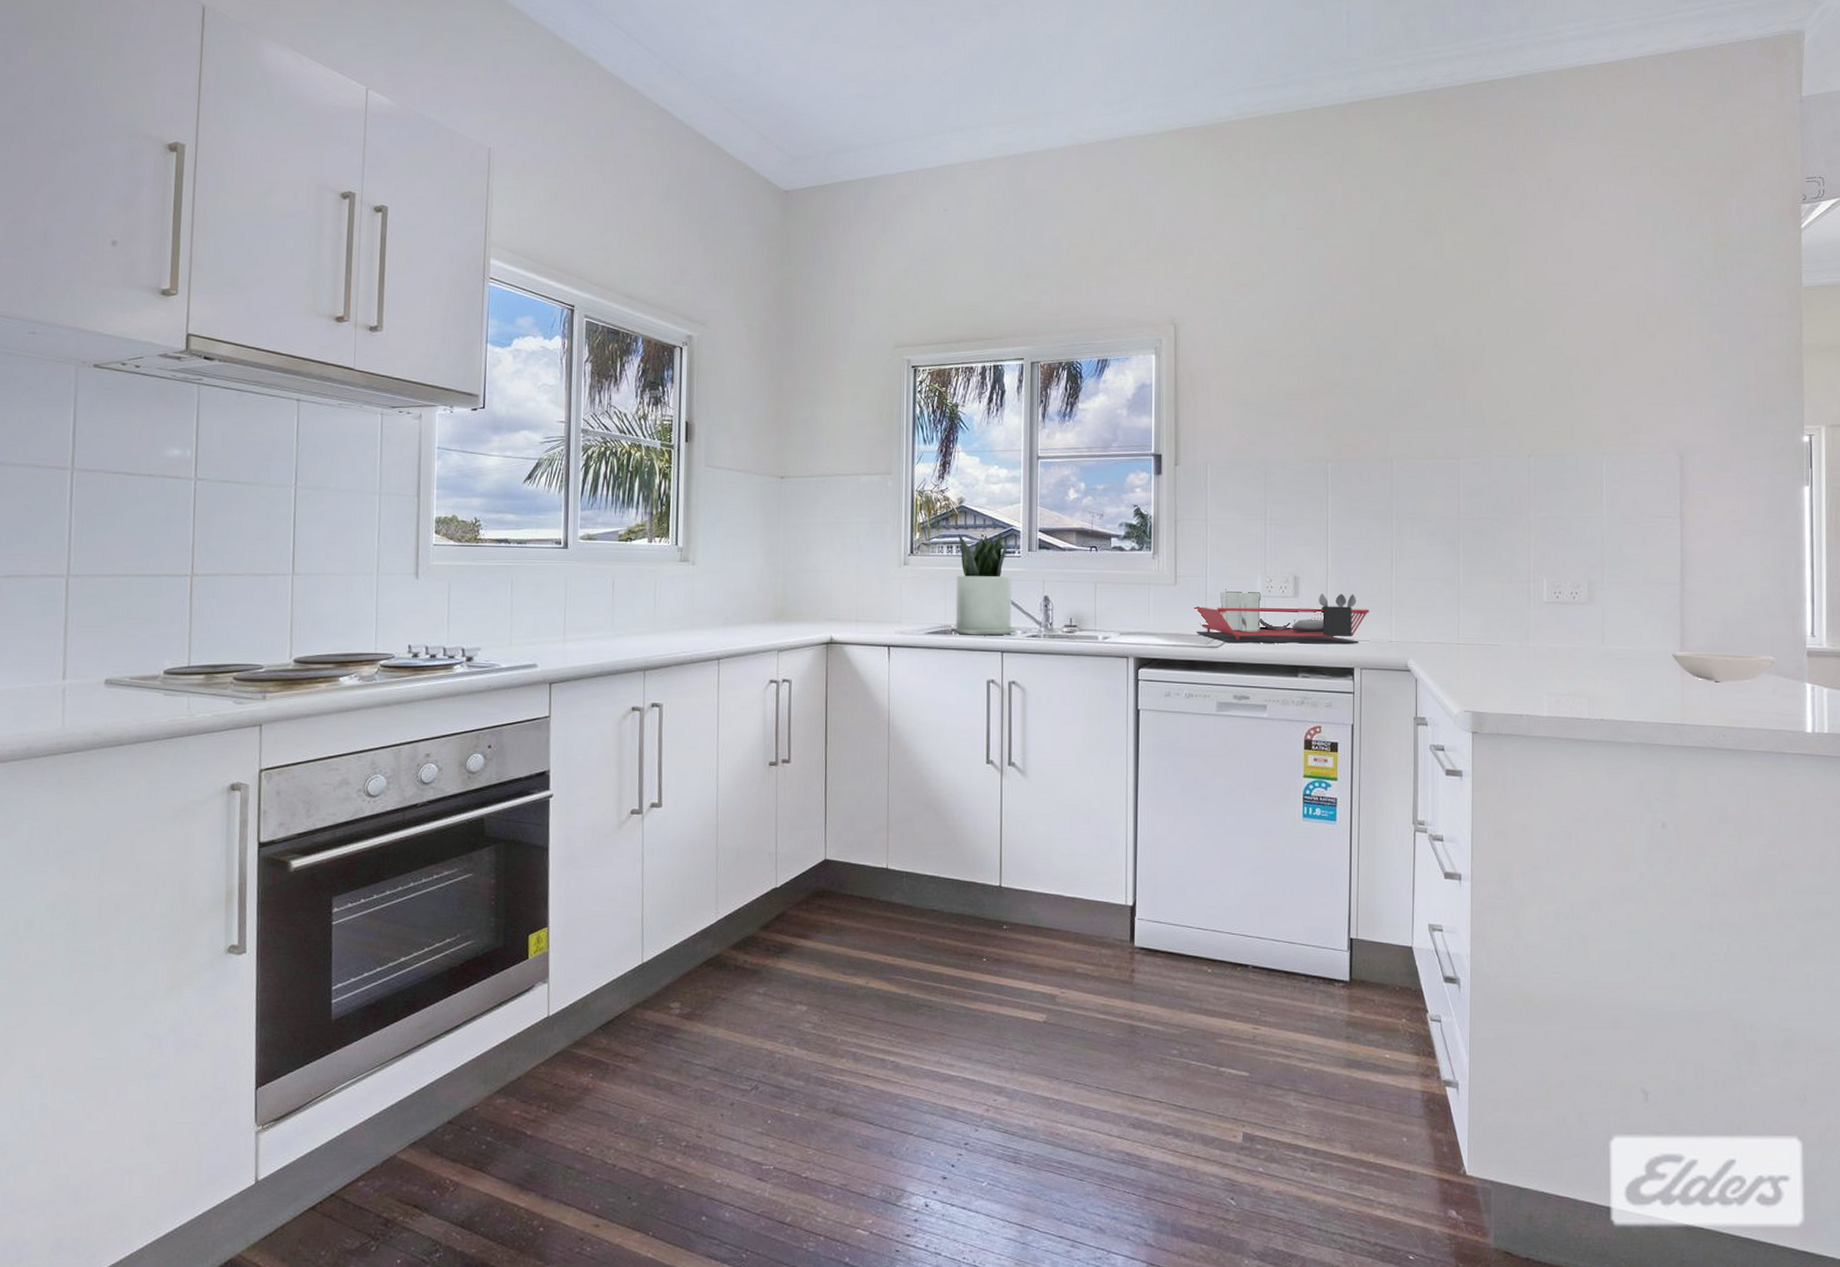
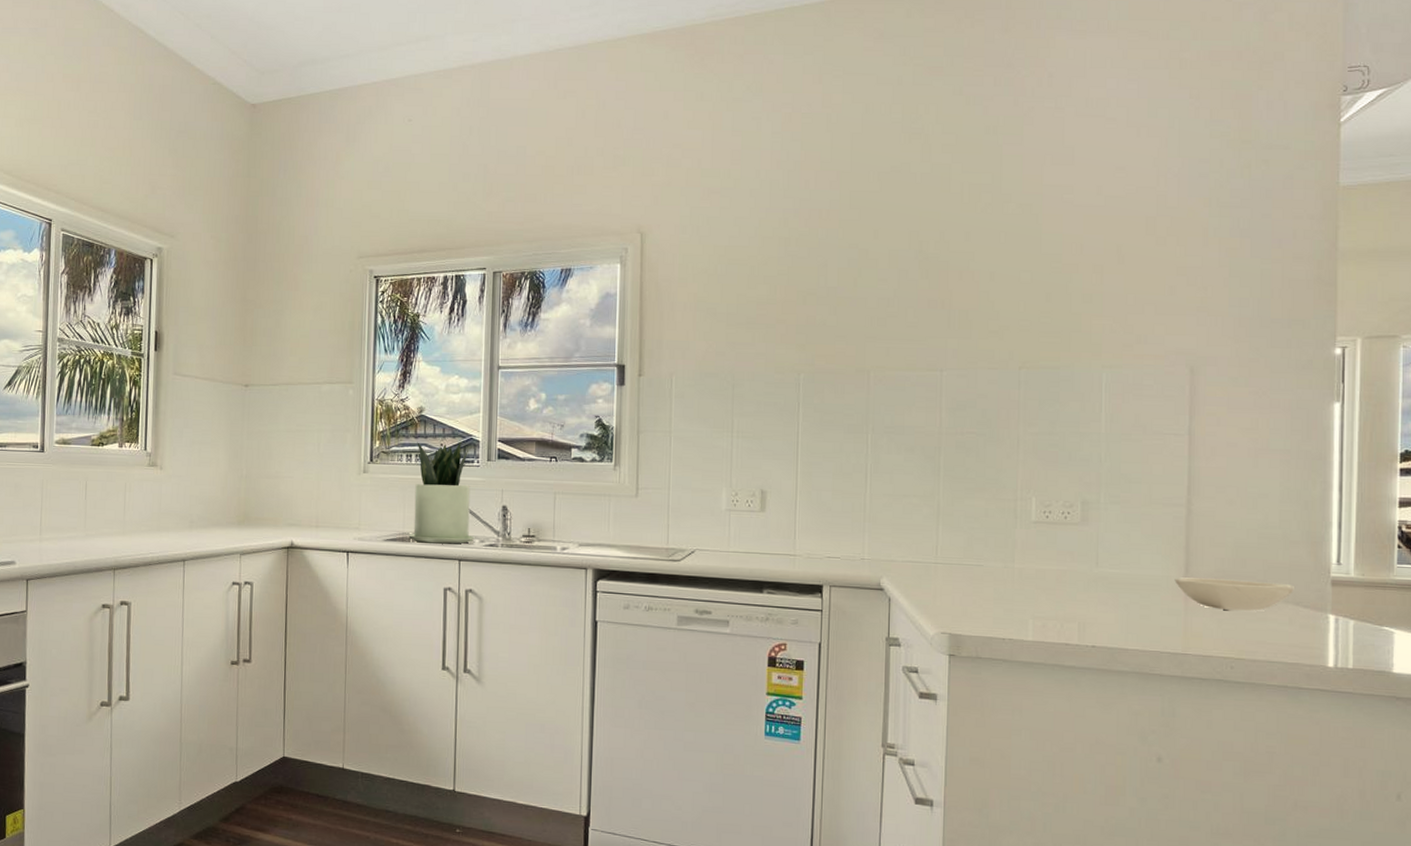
dish rack: present [1194,589,1370,644] -> none [656,502,841,561]

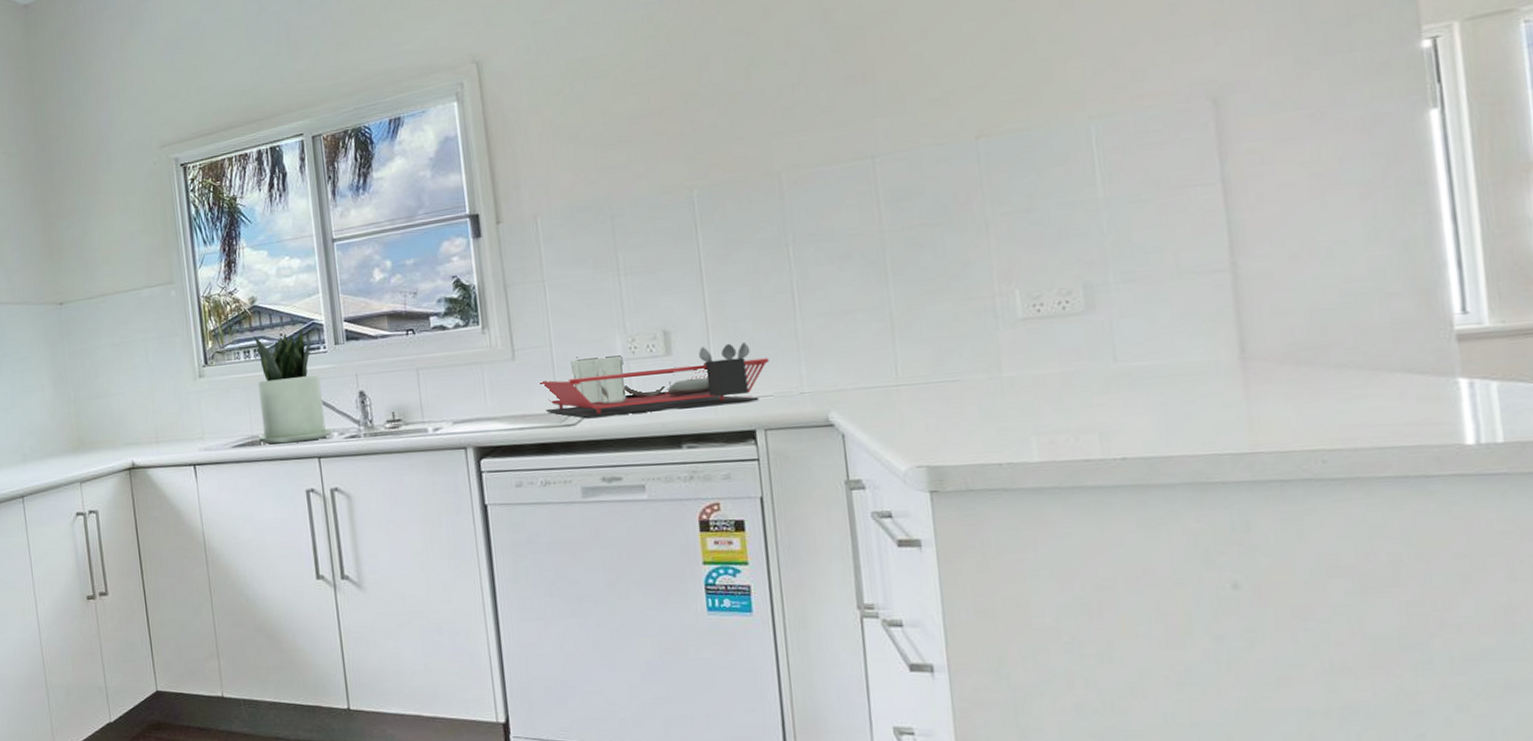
dish rack: none [656,502,841,561] -> present [540,341,770,419]
soup bowl: present [1174,577,1294,611] -> none [1226,347,1402,392]

